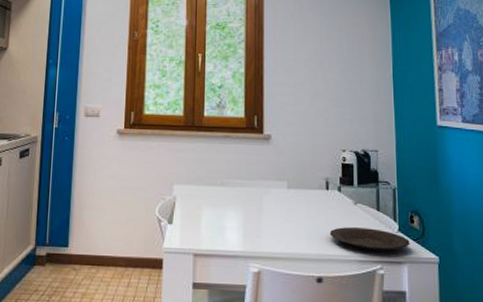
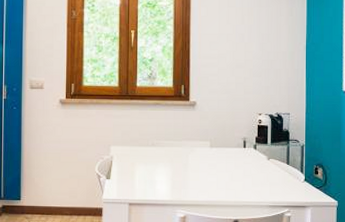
plate: present [329,227,410,252] -> none [245,179,314,198]

